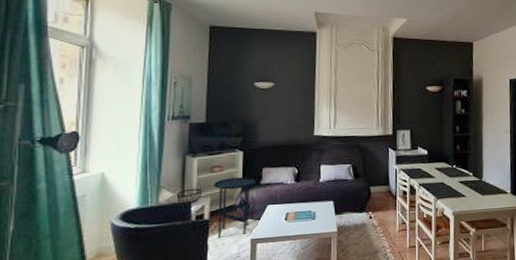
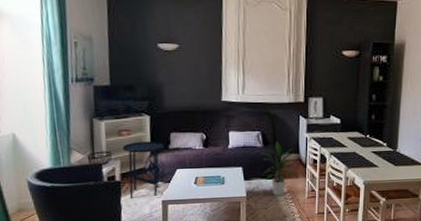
indoor plant: none [351,173,390,230] -> present [260,141,299,196]

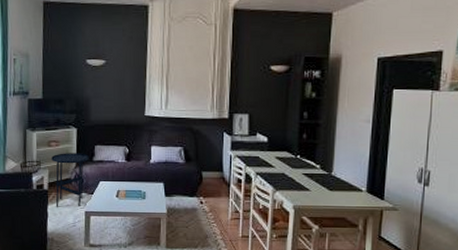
indoor plant: present [260,141,299,196] -> none [182,157,222,215]

